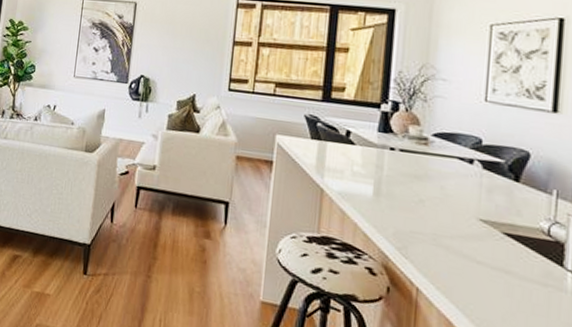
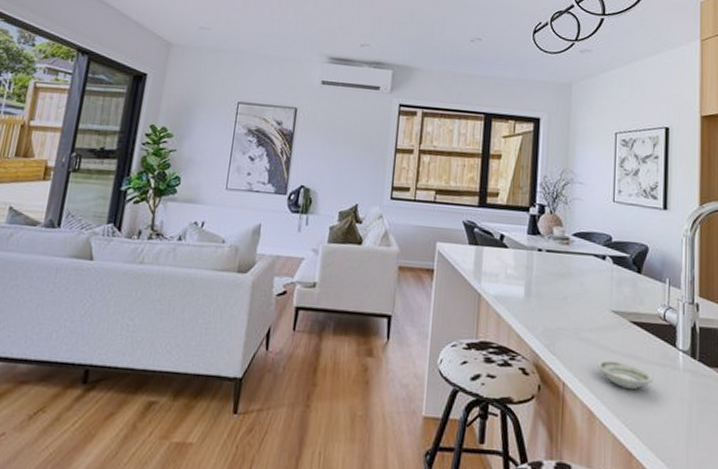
saucer: none [459,271,531,306] -> present [598,360,653,389]

